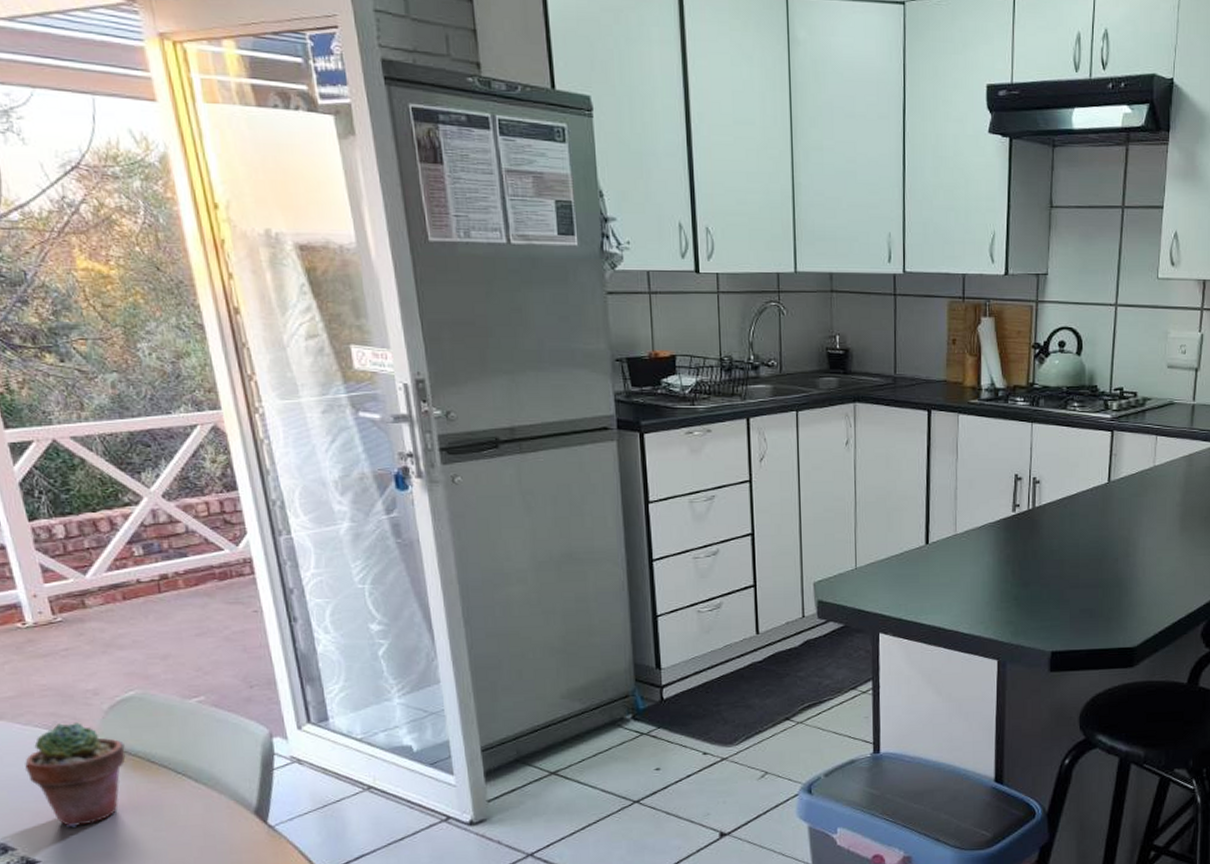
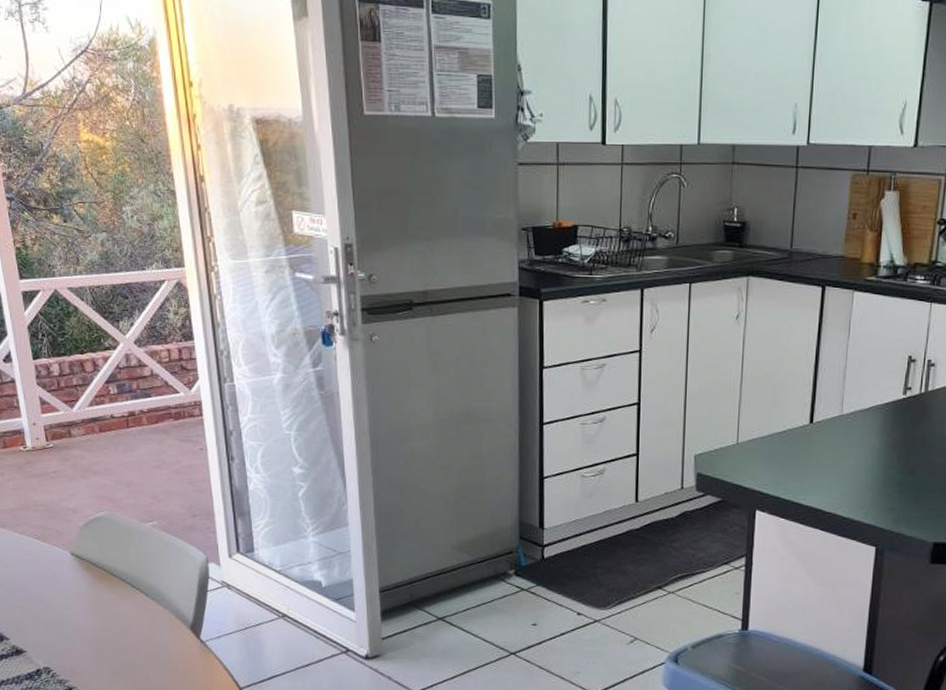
potted succulent: present [25,723,126,828] -> none [19,535,94,625]

